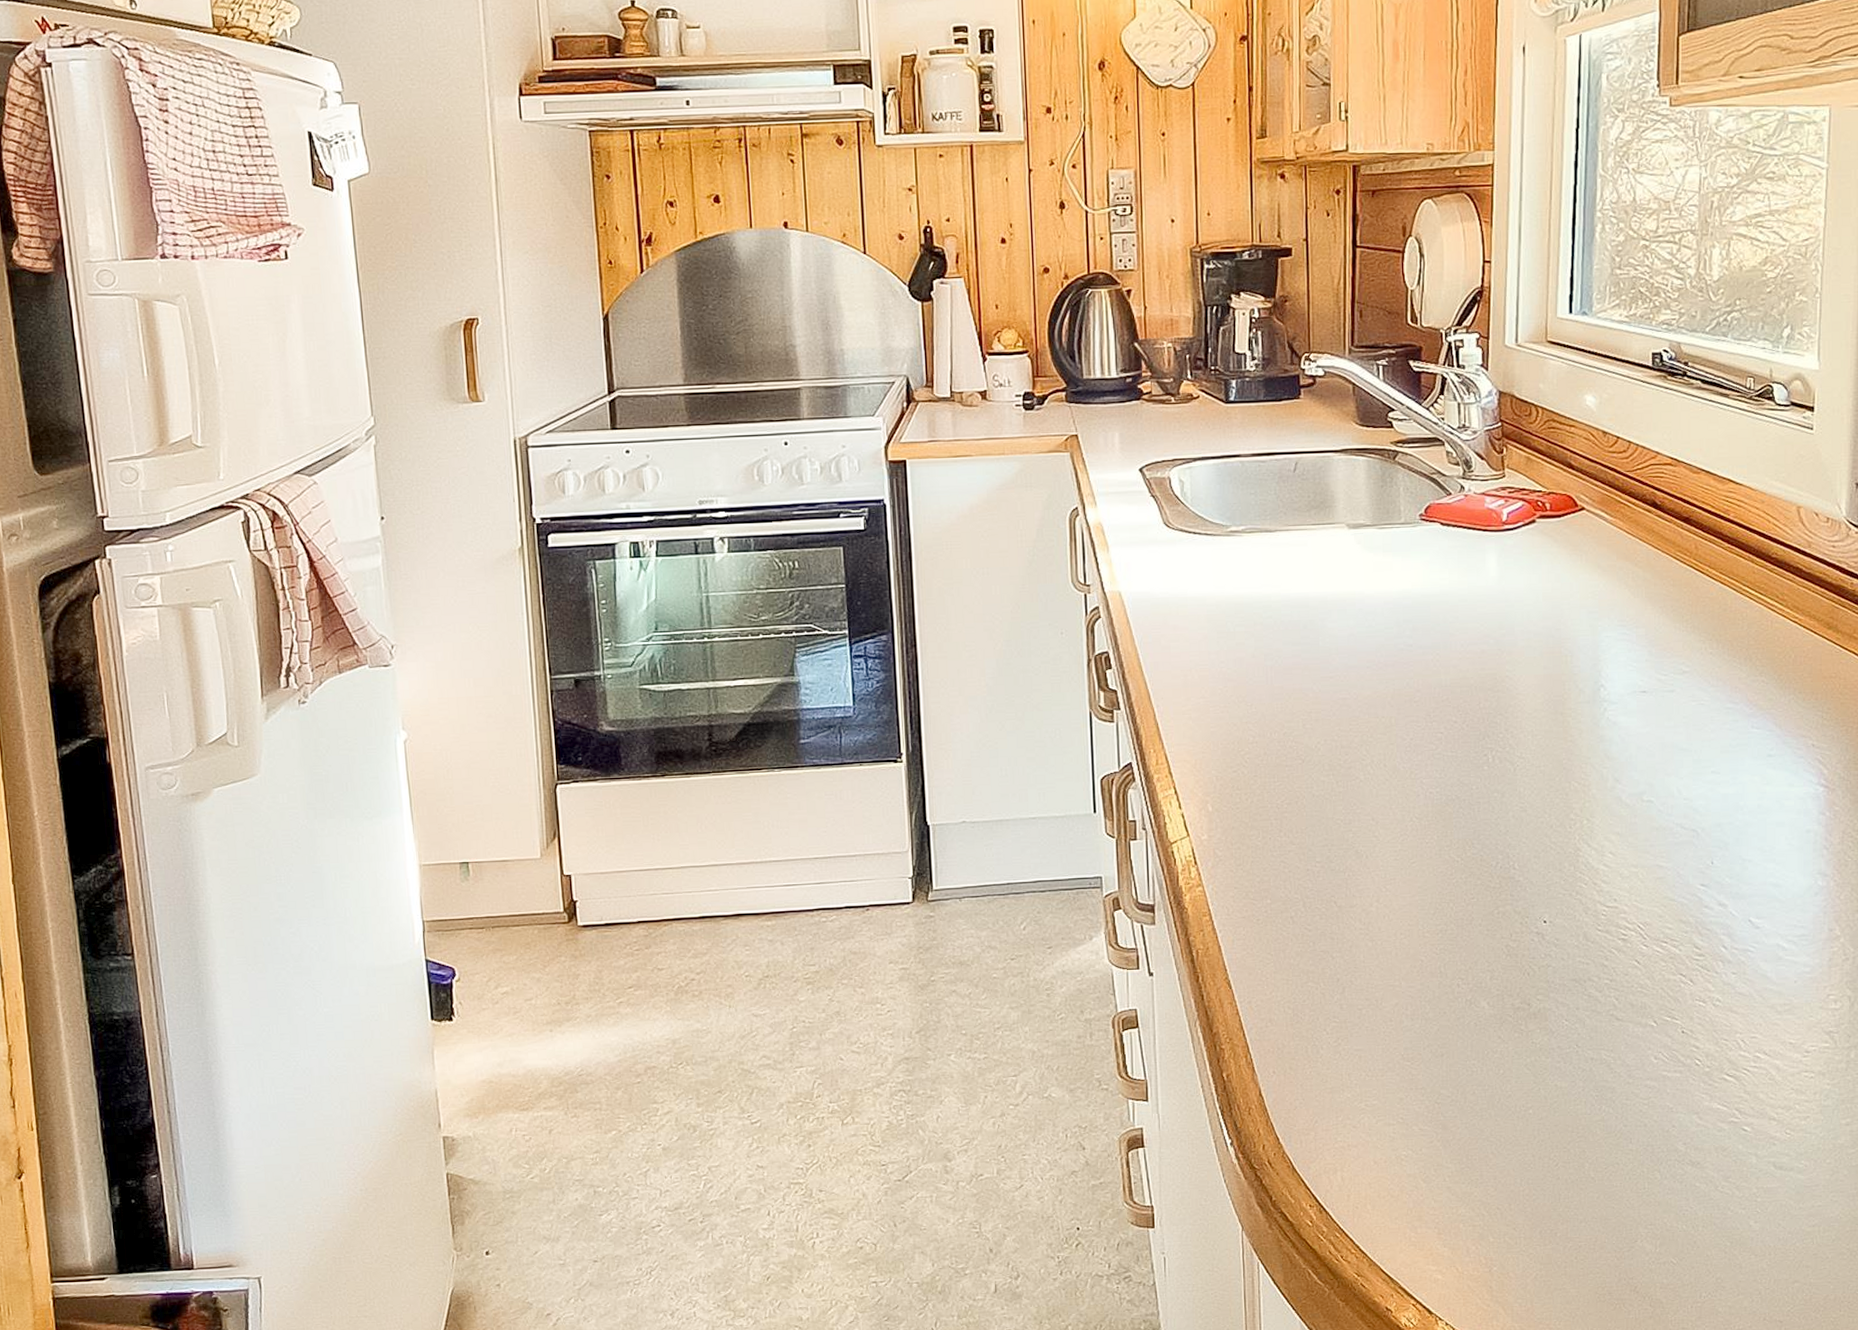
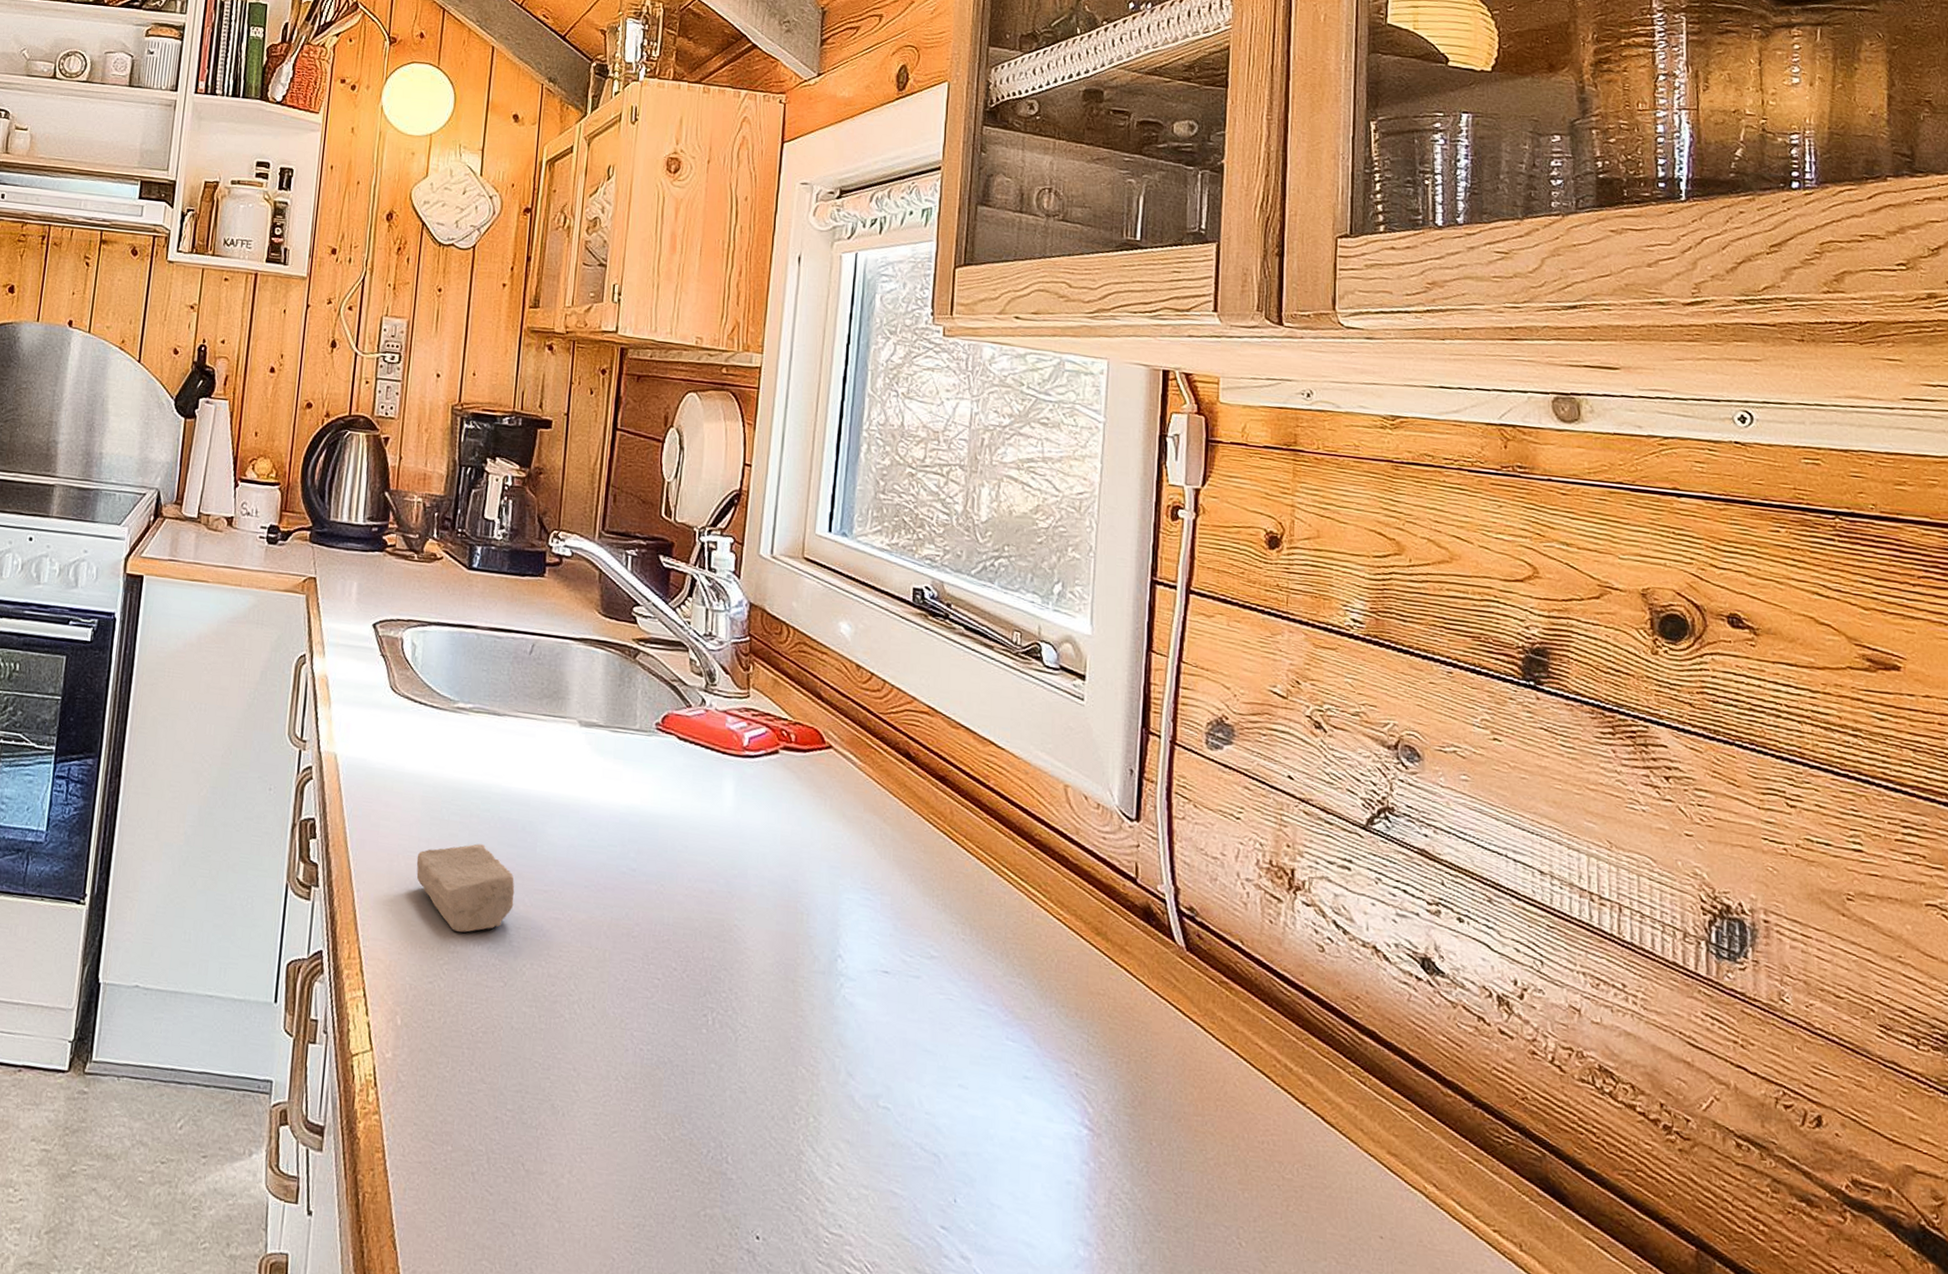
soap bar: none [1209,647,1303,726] -> present [416,843,515,933]

